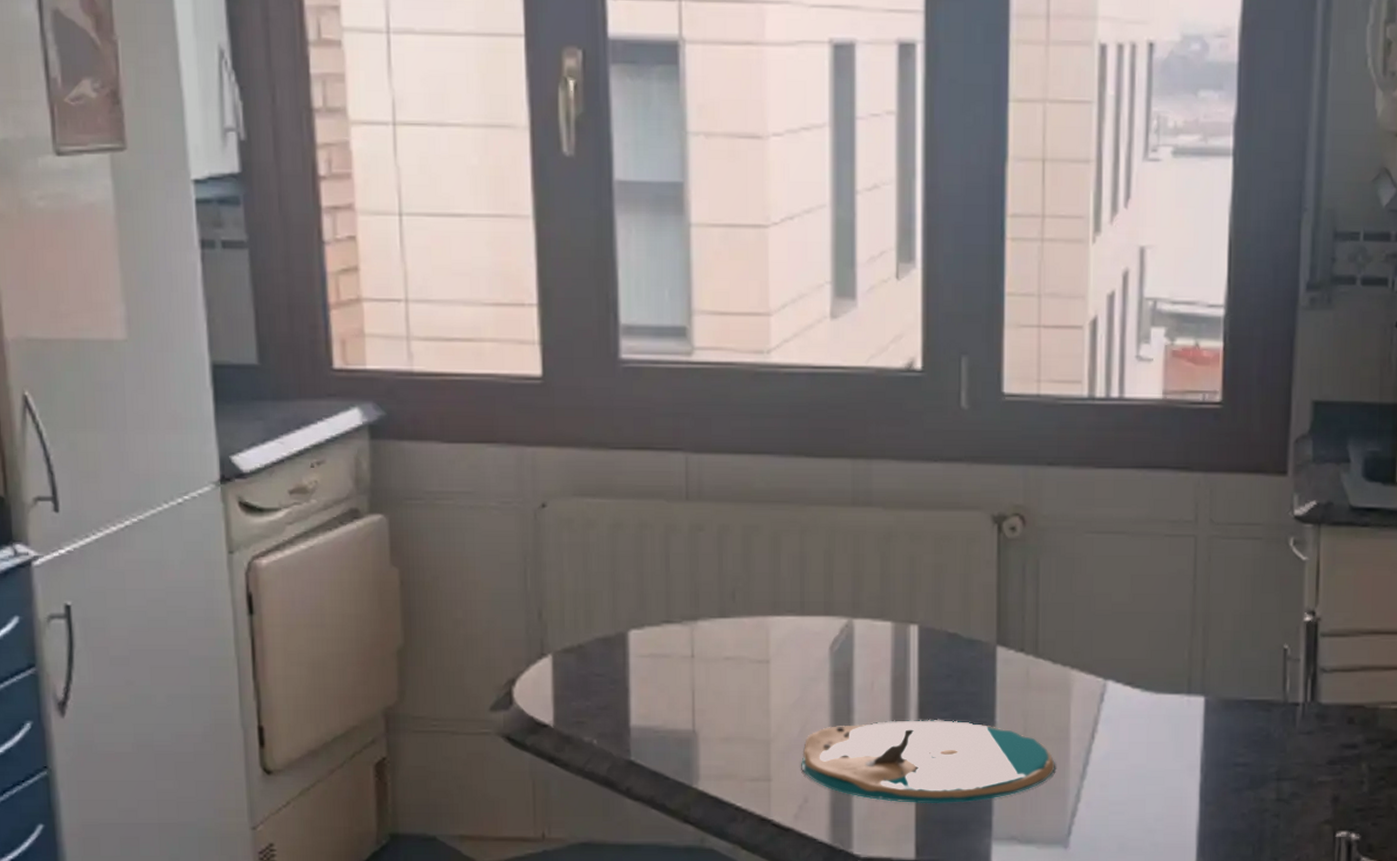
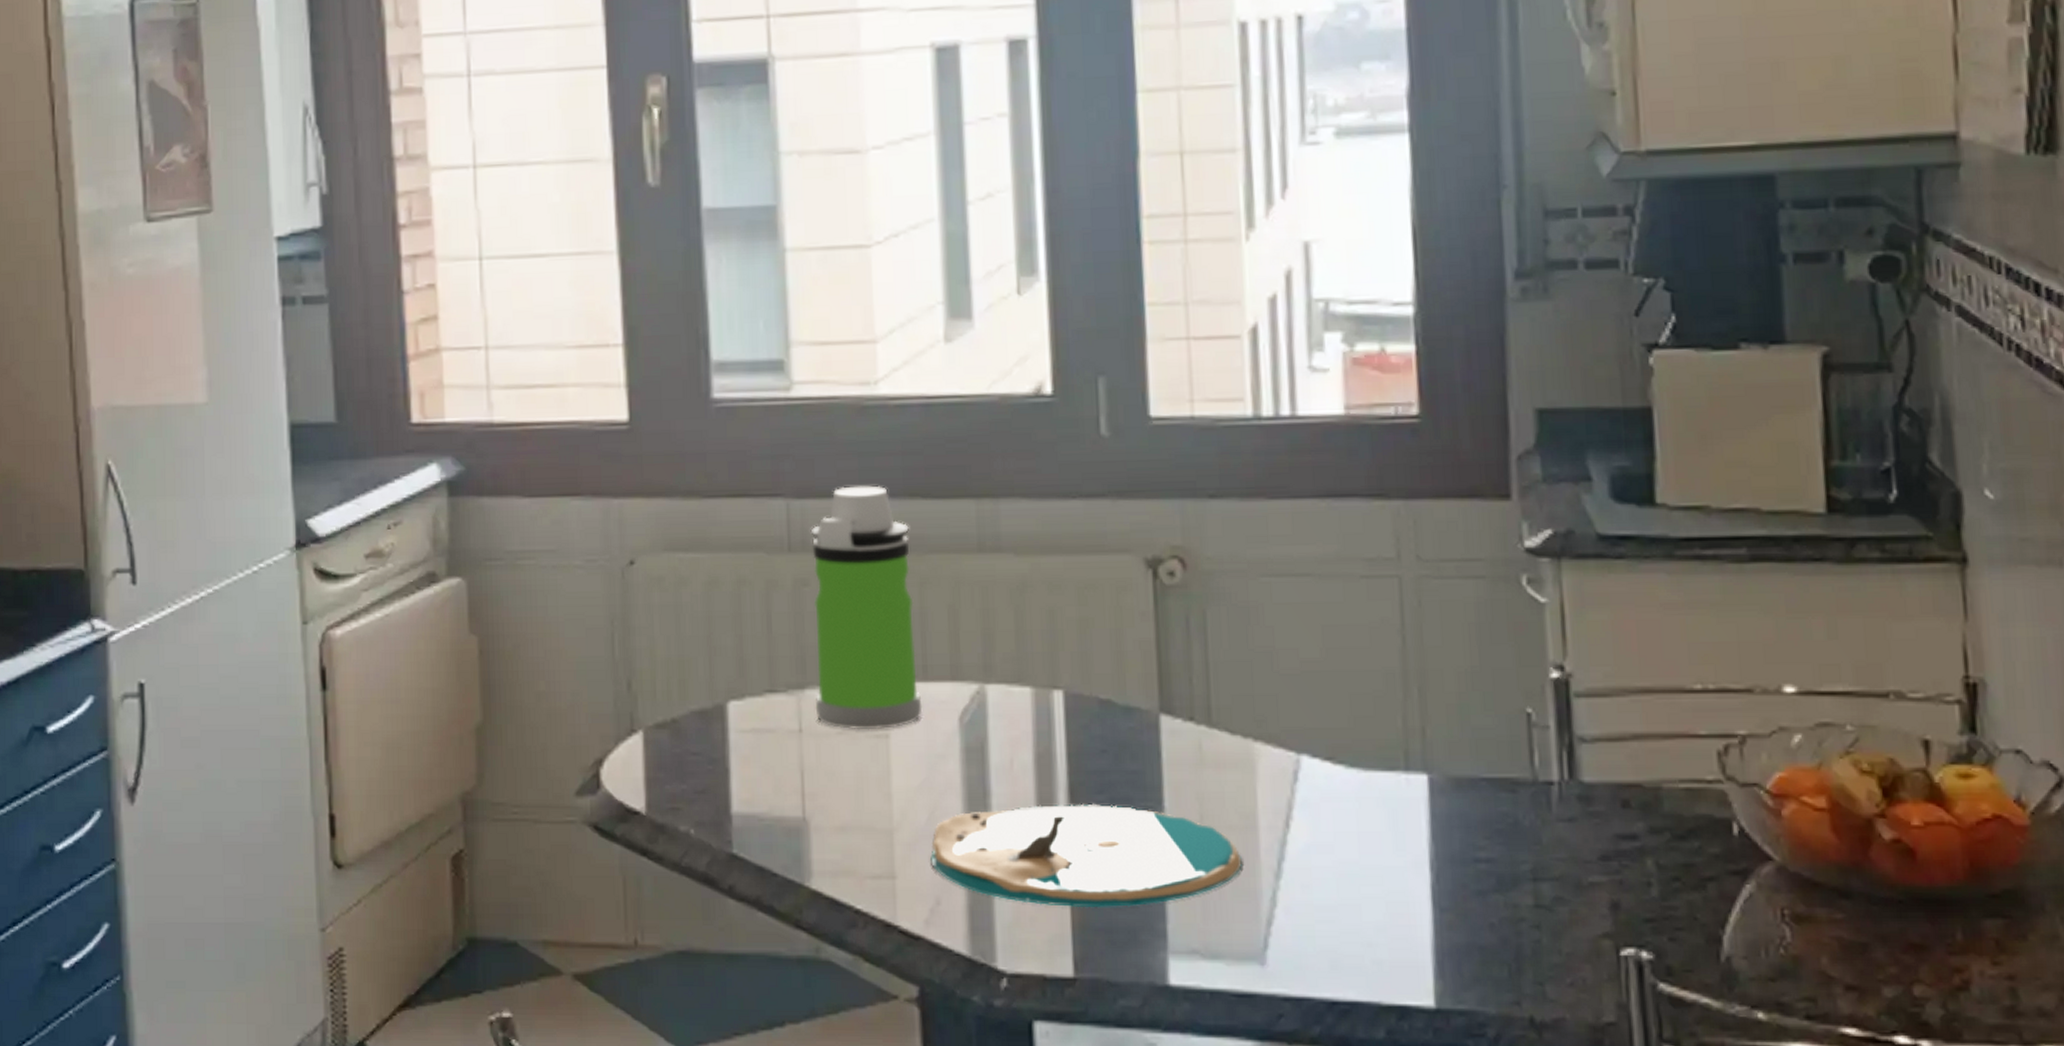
water bottle: none [706,444,799,657] -> present [812,485,923,730]

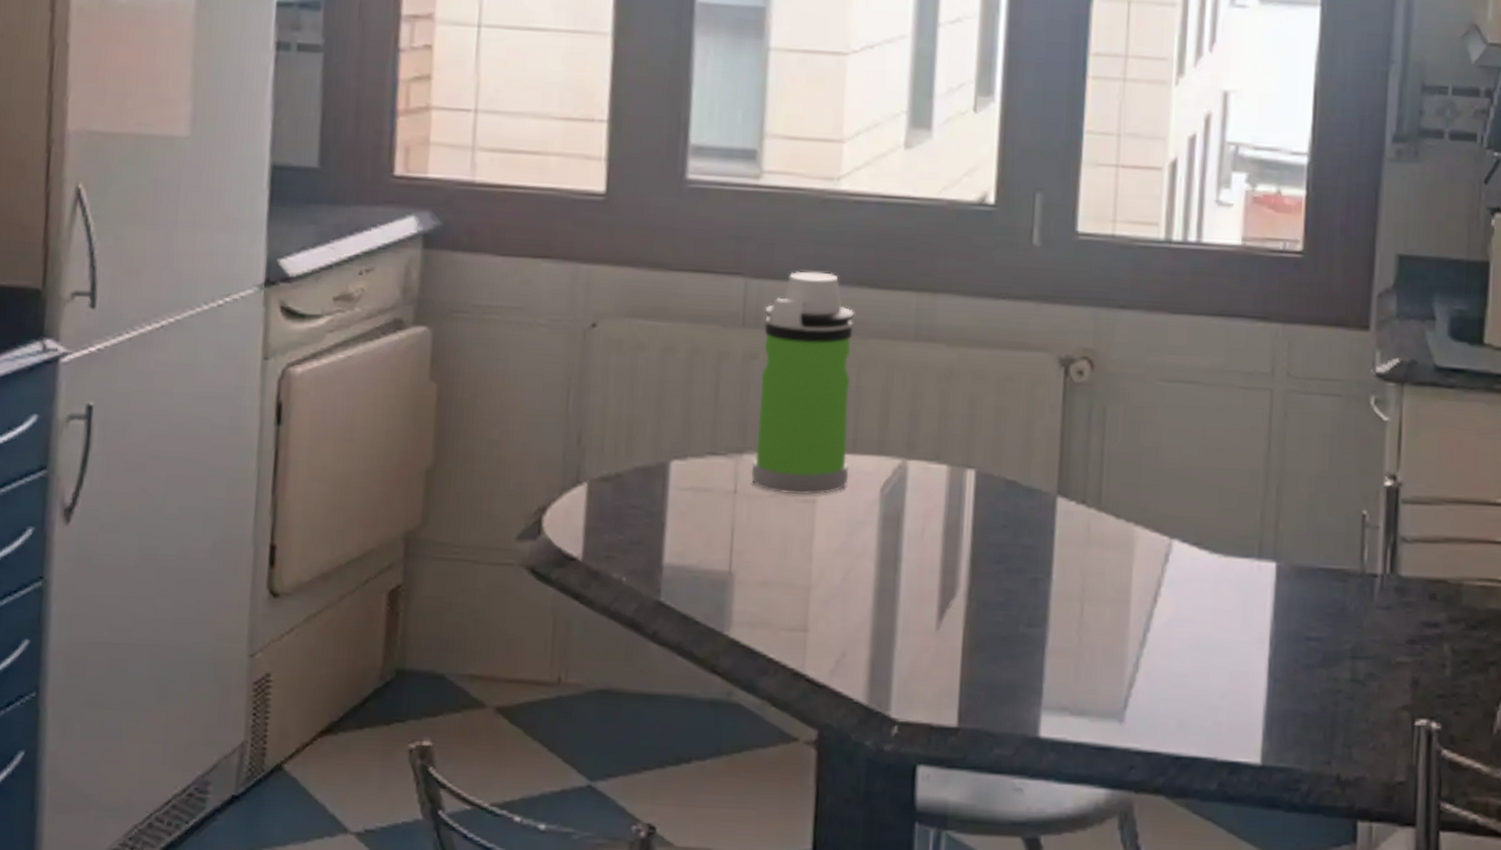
plate: present [930,803,1243,907] -> none [841,571,1115,666]

